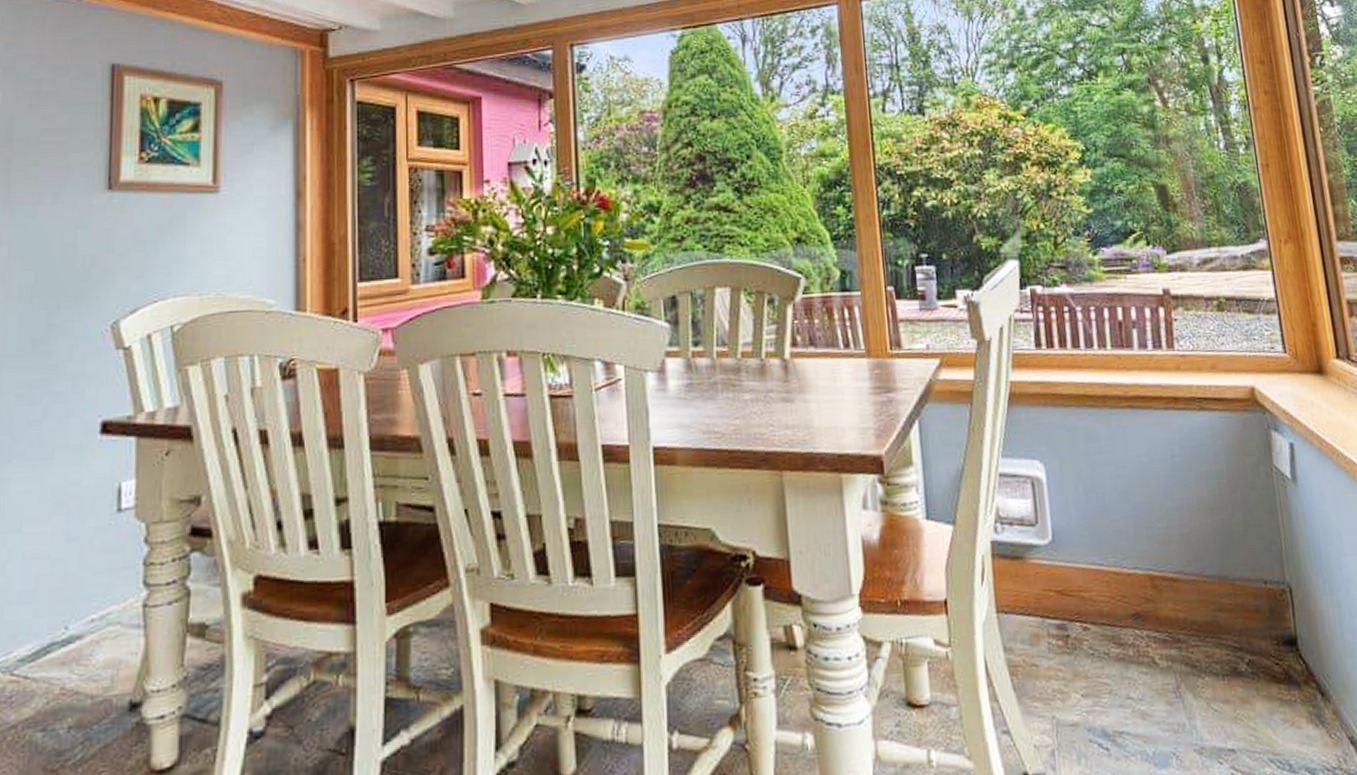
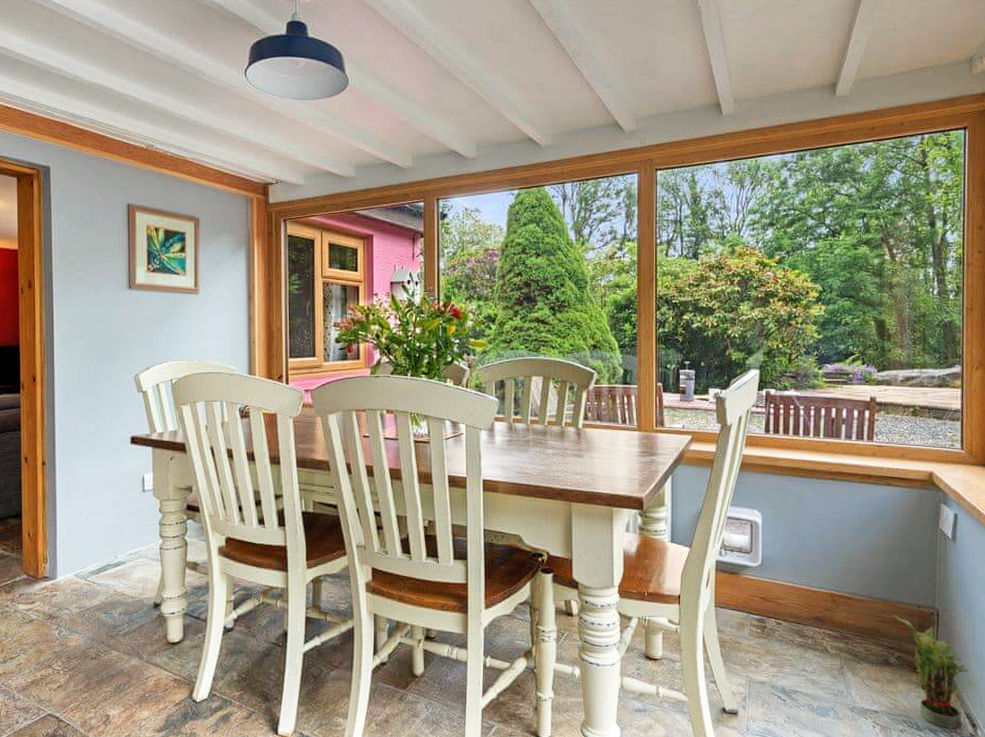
potted plant: none [1235,597,1347,765] -> present [894,614,969,729]

